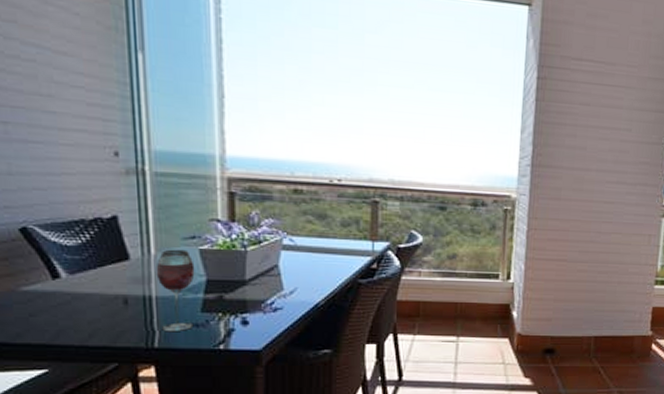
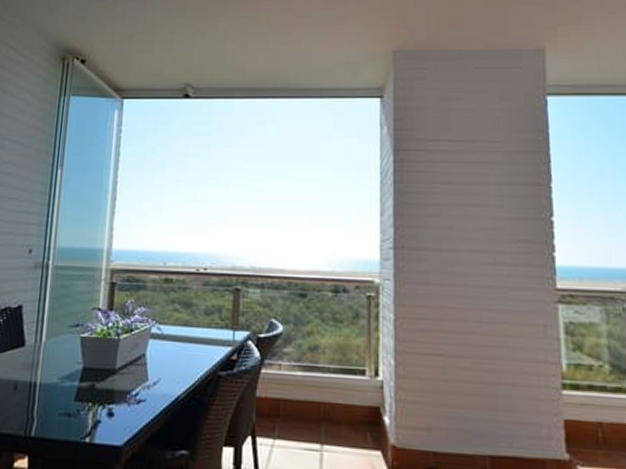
wineglass: present [155,249,195,332] -> none [40,336,75,421]

